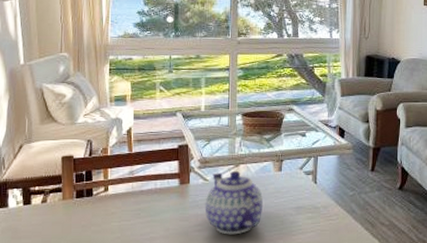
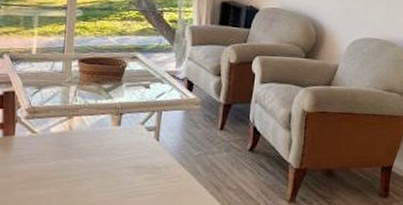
teapot: present [205,170,264,235] -> none [31,122,98,195]

